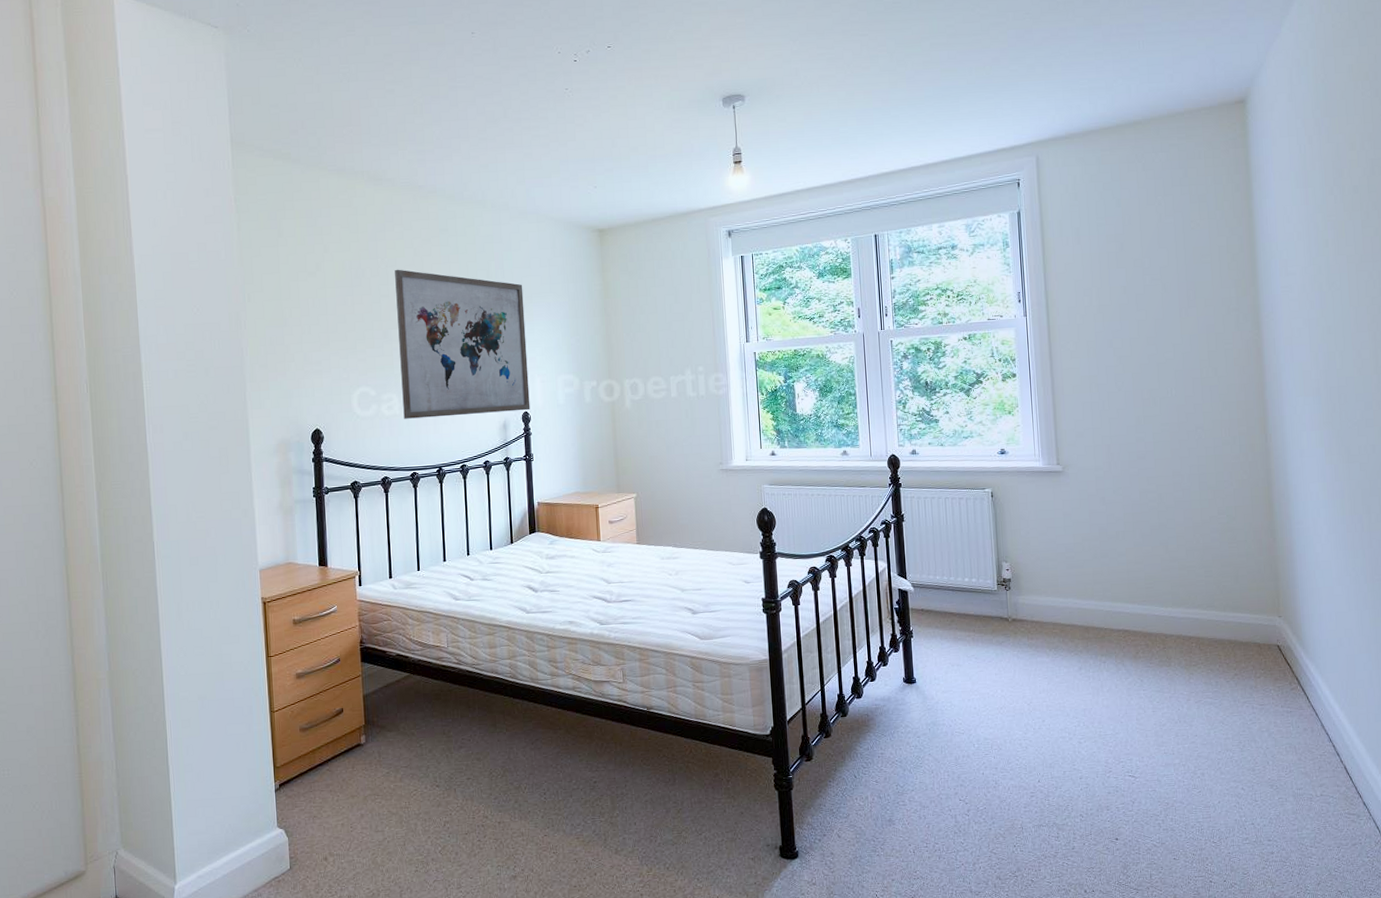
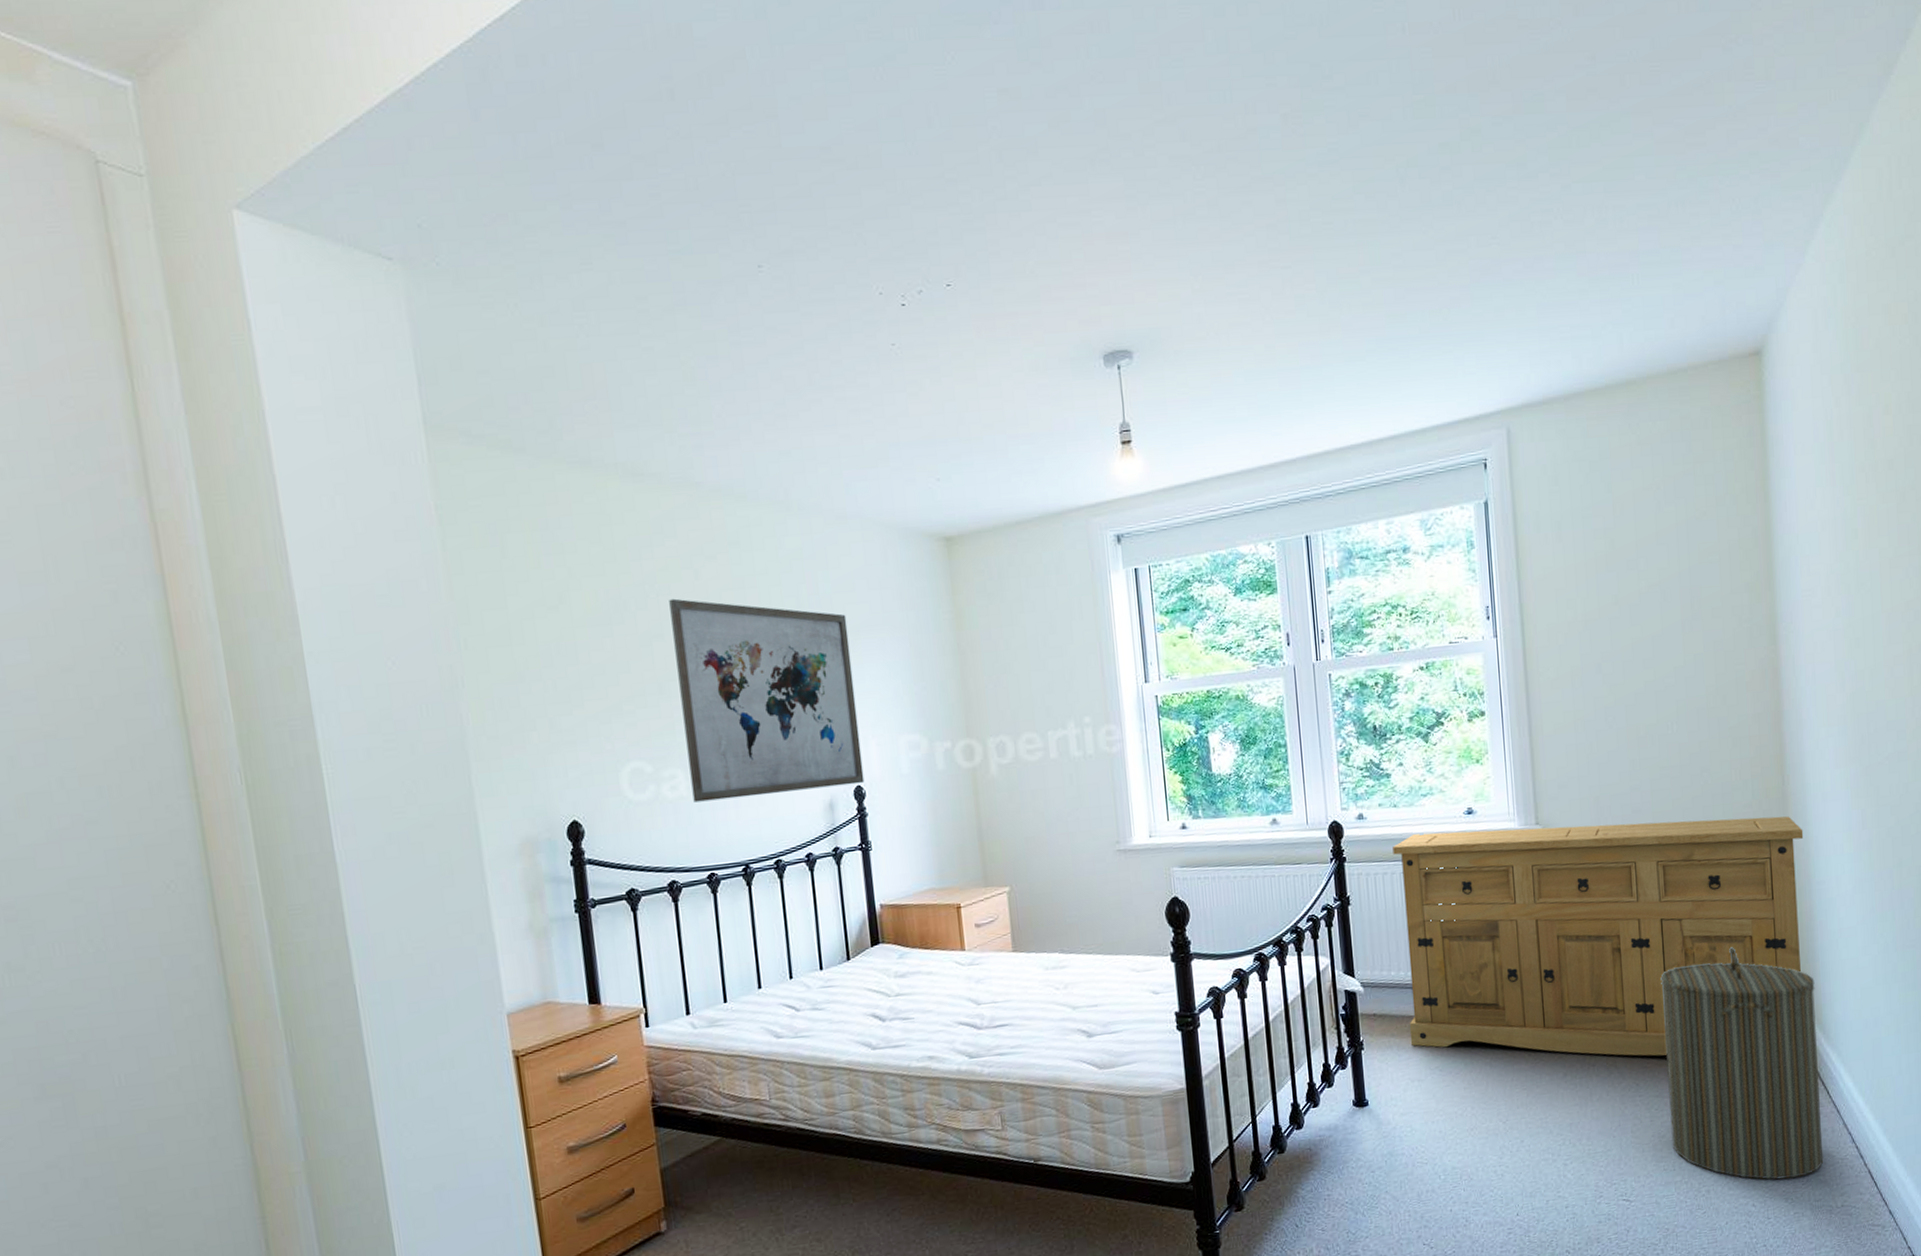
cabinet: none [939,467,1284,658] -> present [1393,816,1804,1056]
laundry hamper: none [1161,572,1304,769] -> present [1660,947,1824,1181]

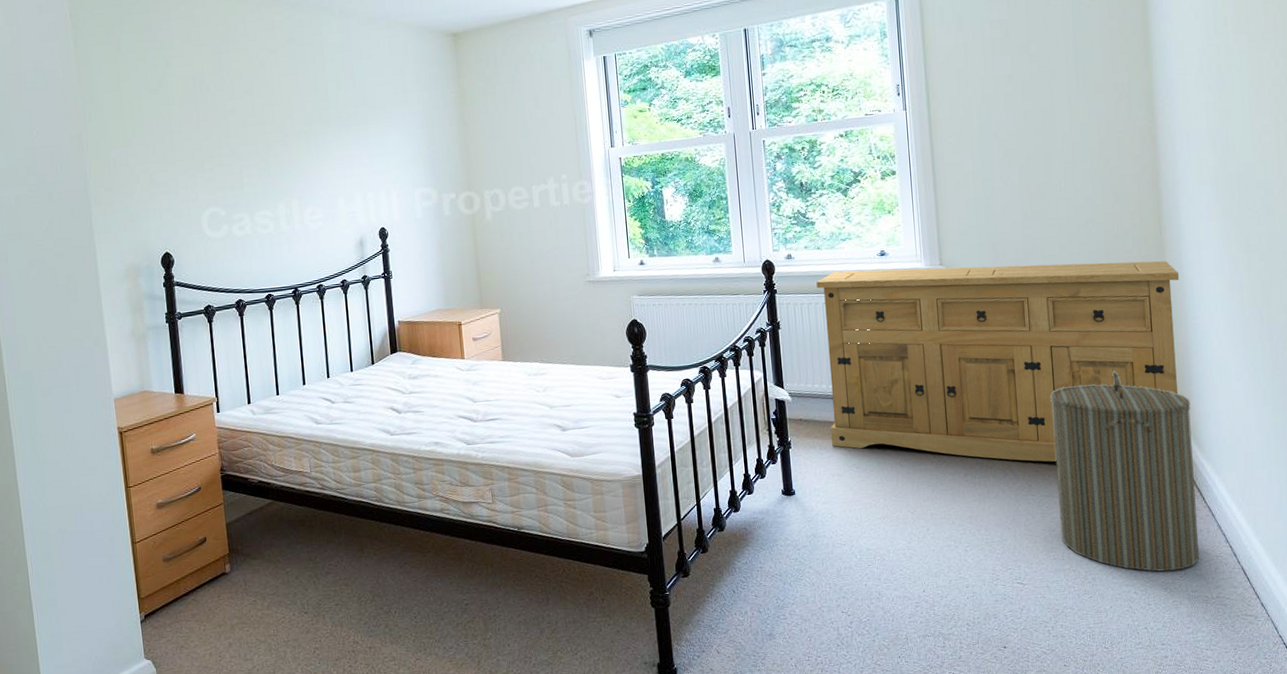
wall art: present [669,598,865,803] -> none [240,82,387,239]

